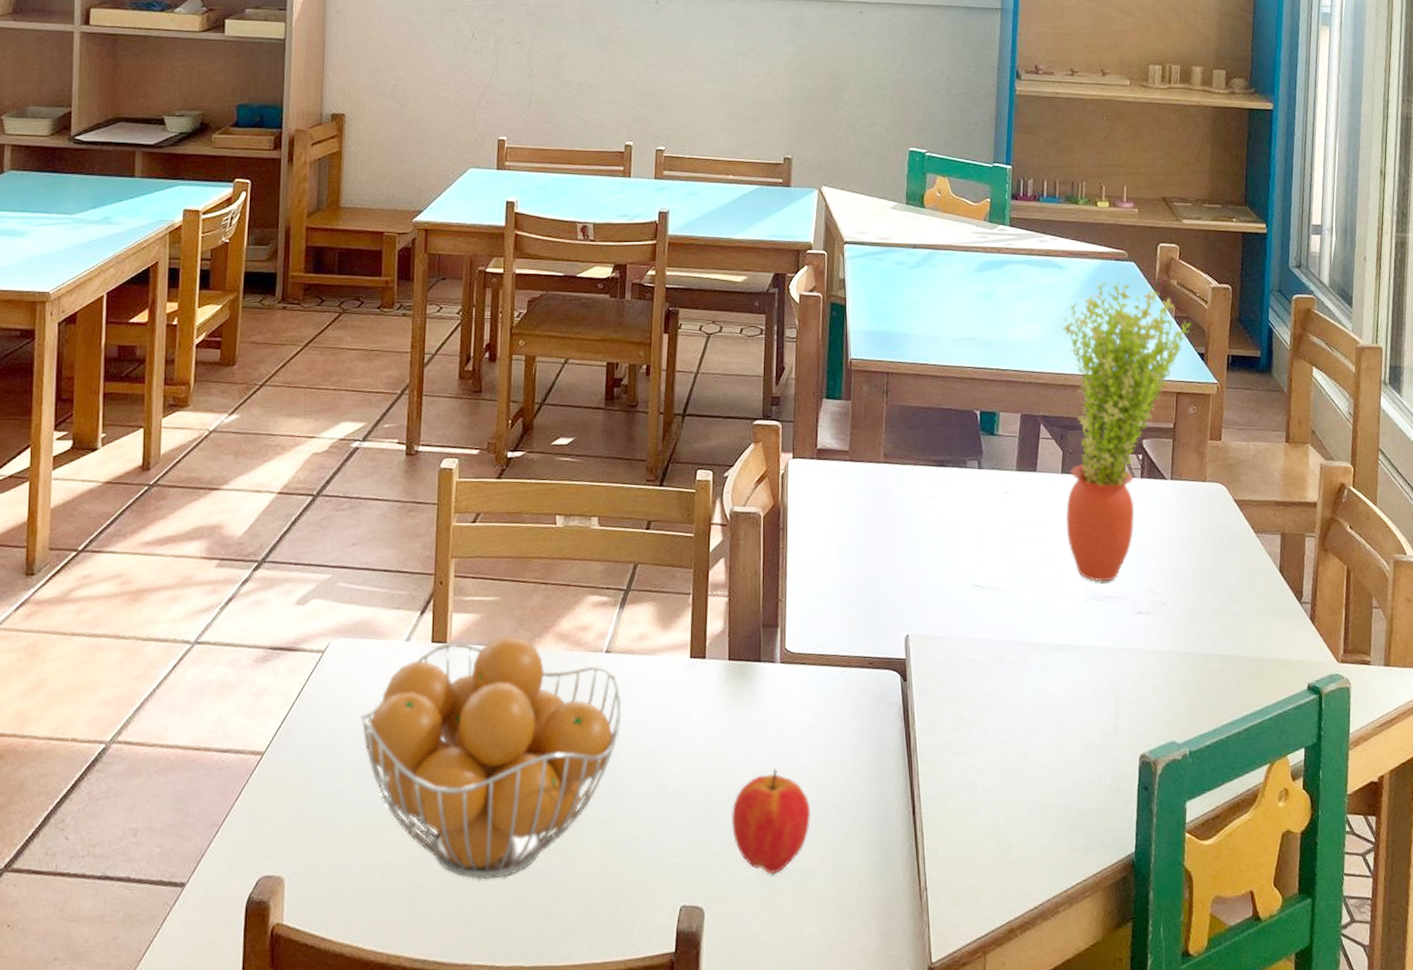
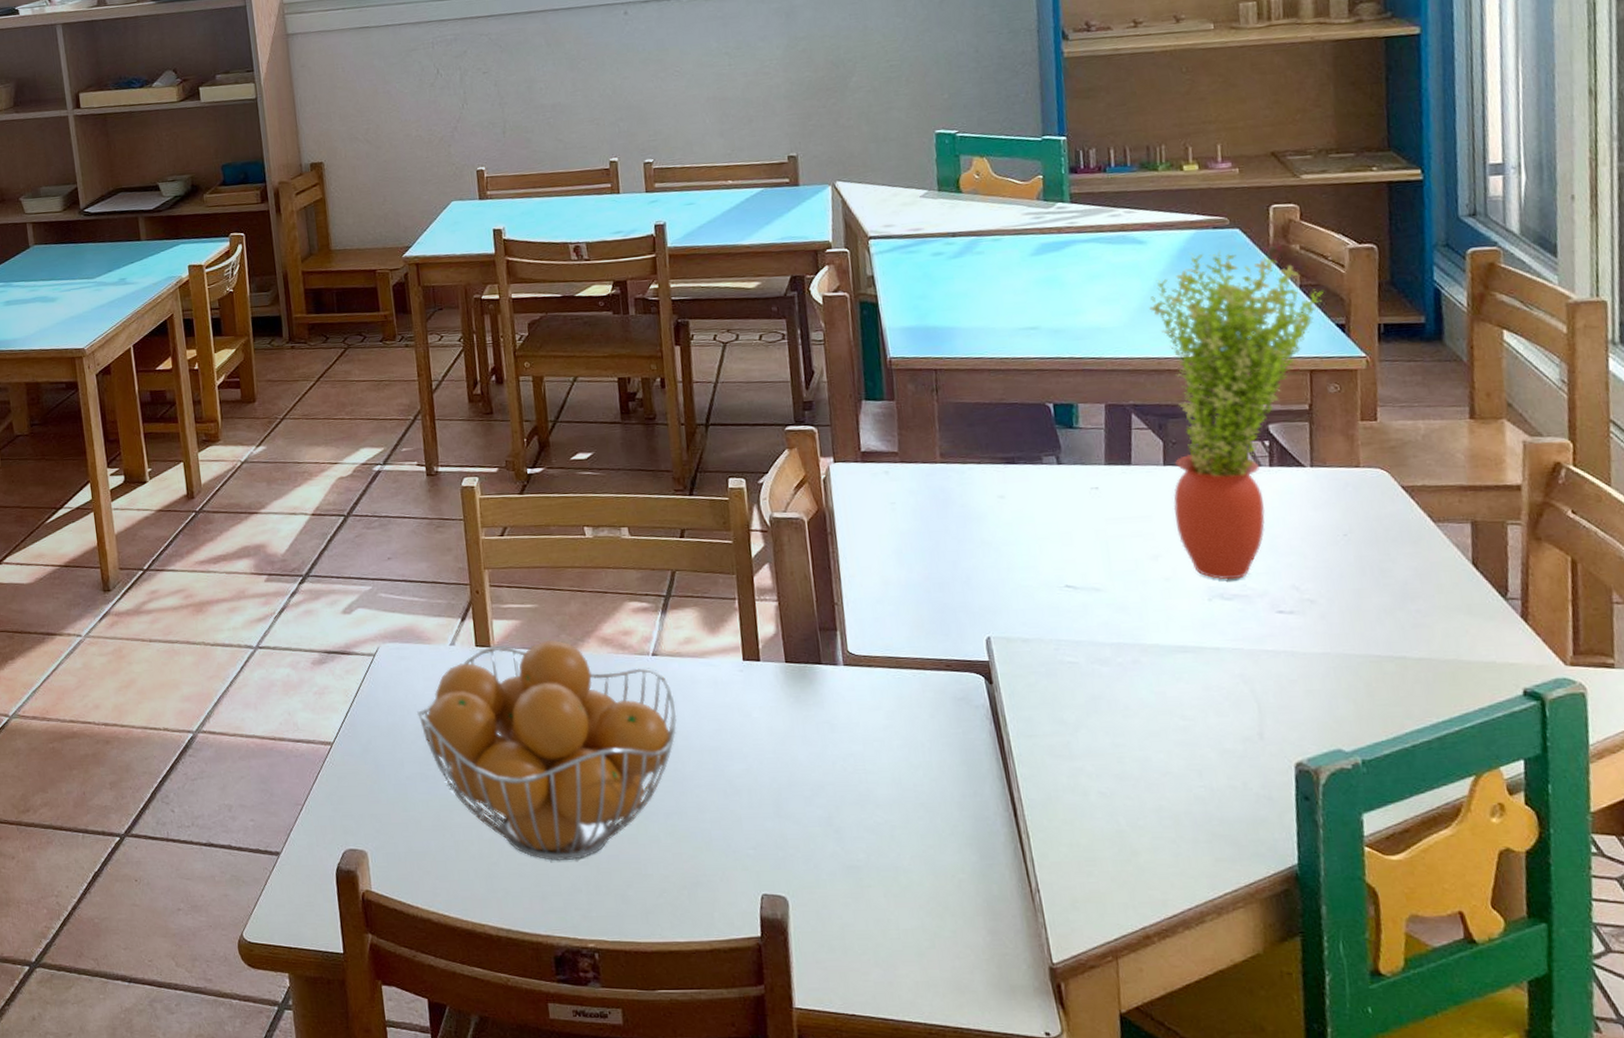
apple: present [731,768,811,874] -> none [806,768,896,869]

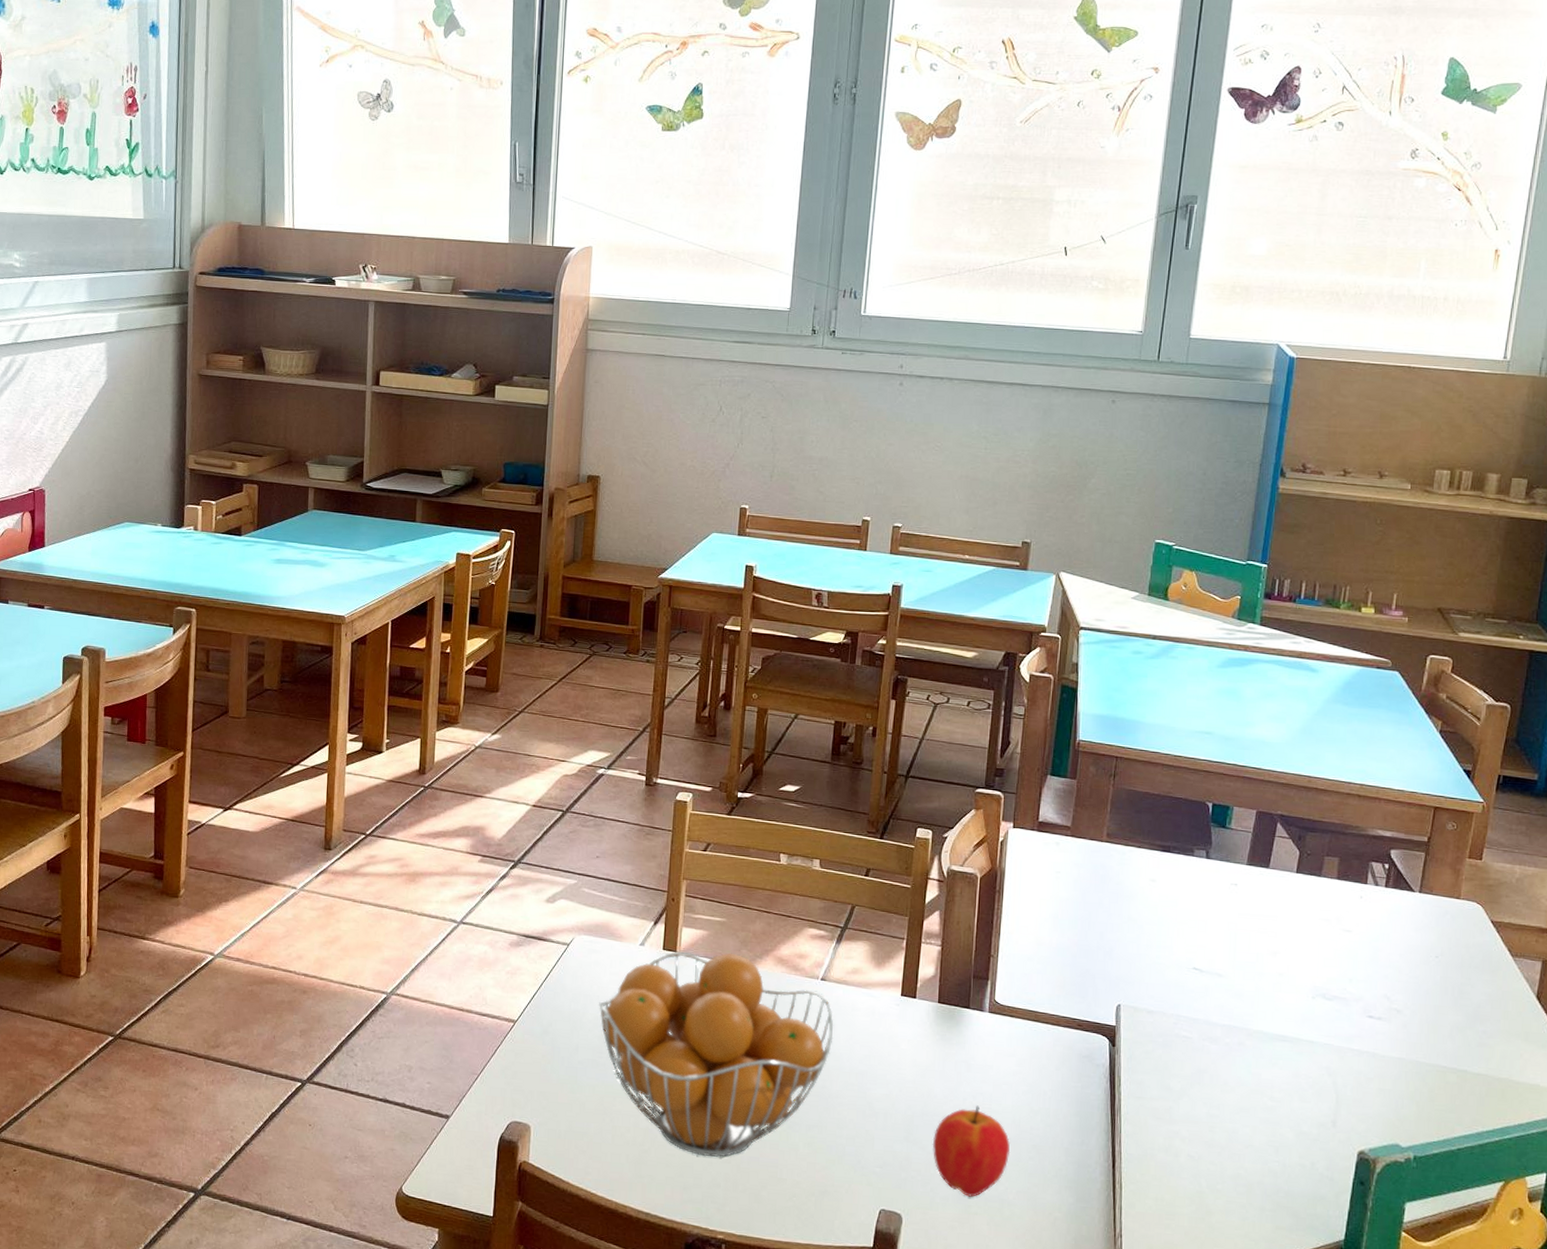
apple: none [806,768,896,869] -> present [932,1105,1011,1197]
potted plant: present [1149,250,1325,580] -> none [1297,686,1460,983]

